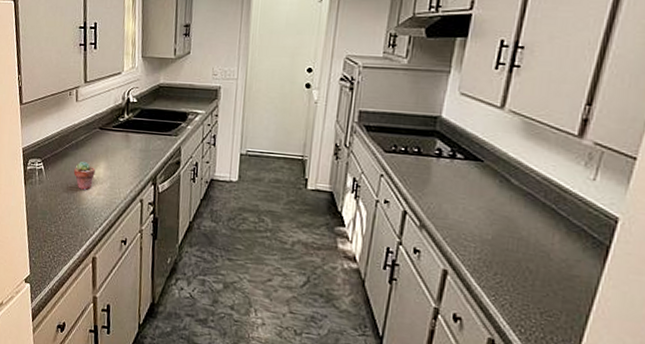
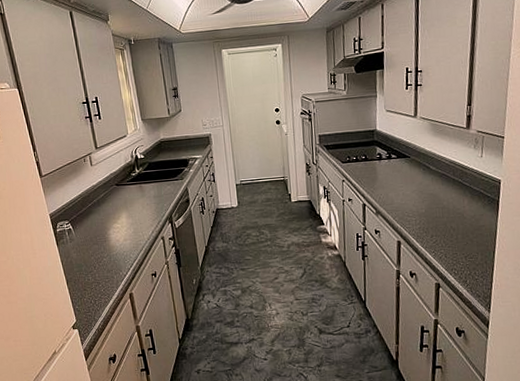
potted succulent: present [73,161,95,191] -> none [99,214,119,240]

